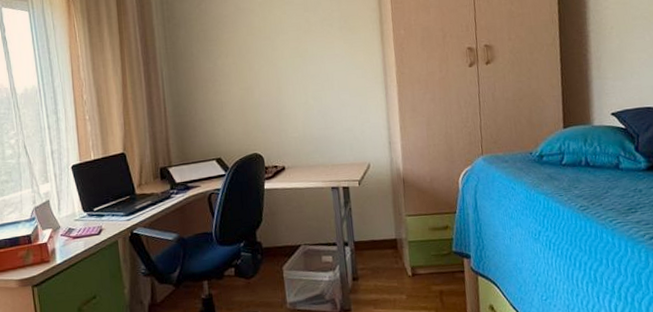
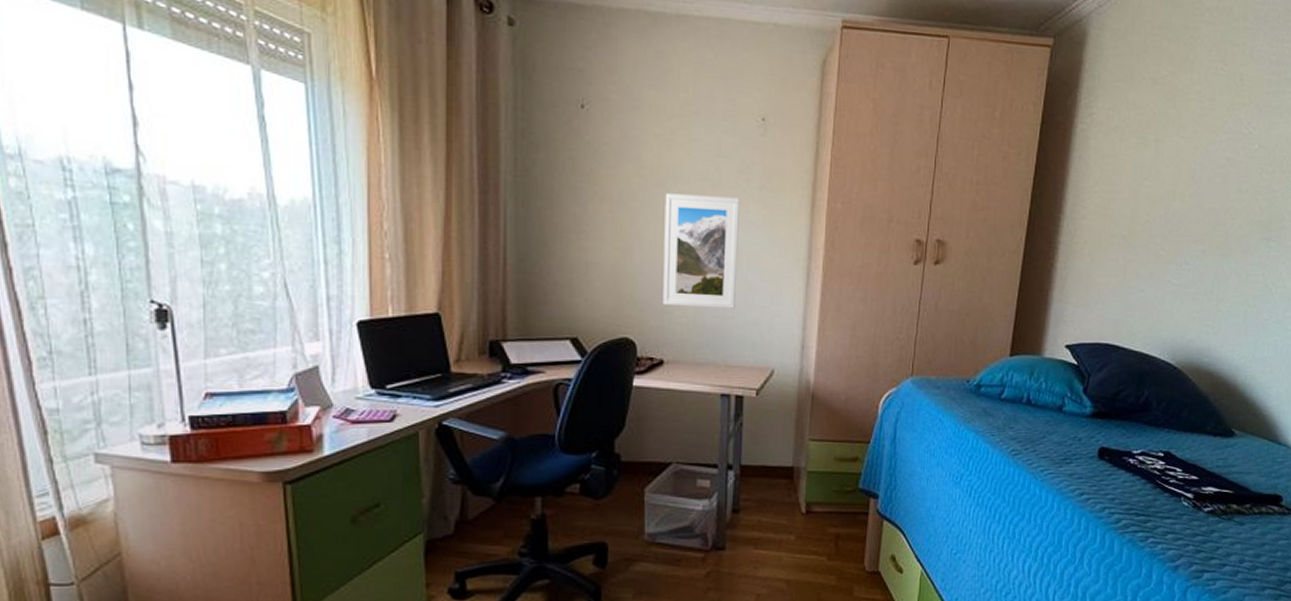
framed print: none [271,38,333,125] -> present [663,193,740,309]

